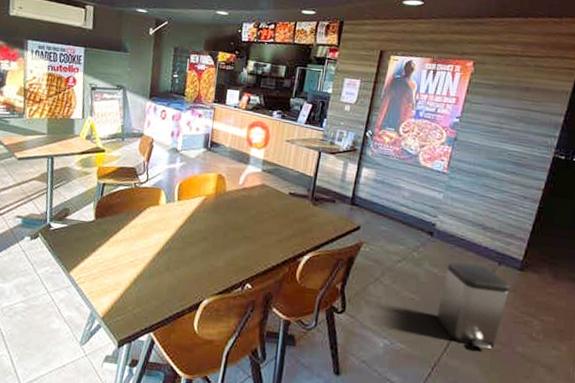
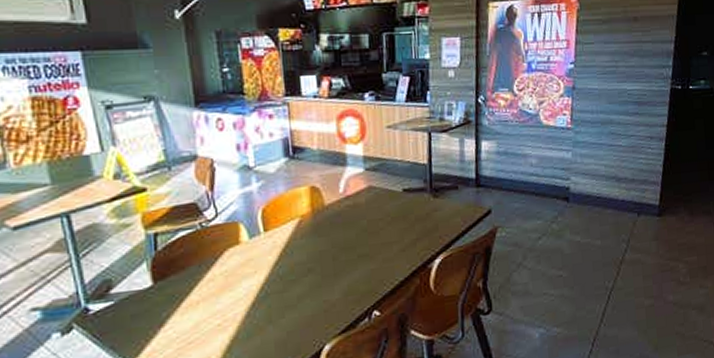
pedal bin: present [437,262,510,349] -> none [587,221,653,309]

